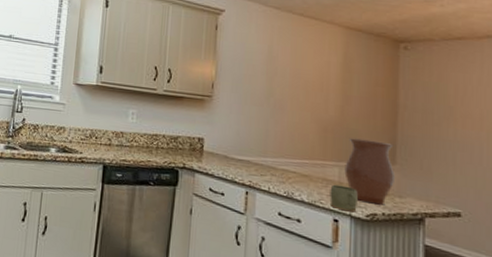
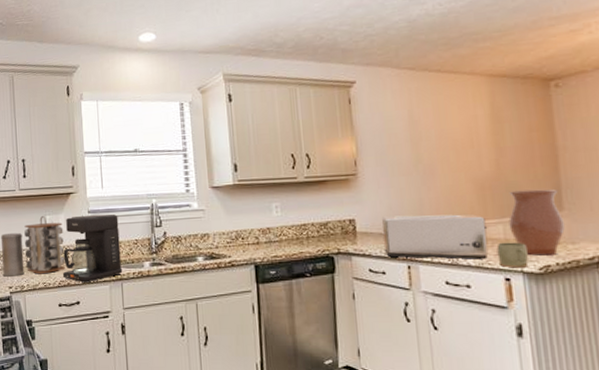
toaster: none [226,140,325,198] -> present [381,213,489,259]

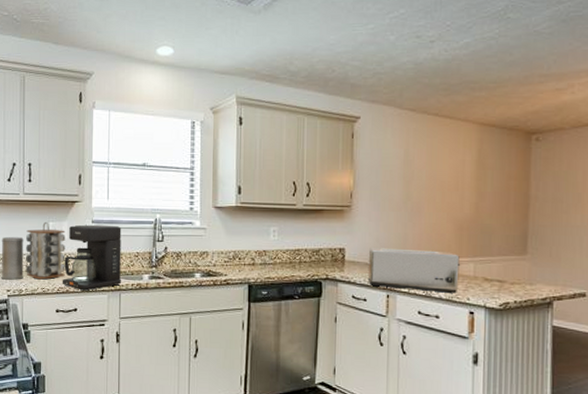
mug: present [496,242,529,268] -> none [465,279,492,304]
vase: present [508,189,565,256] -> none [479,233,526,294]

